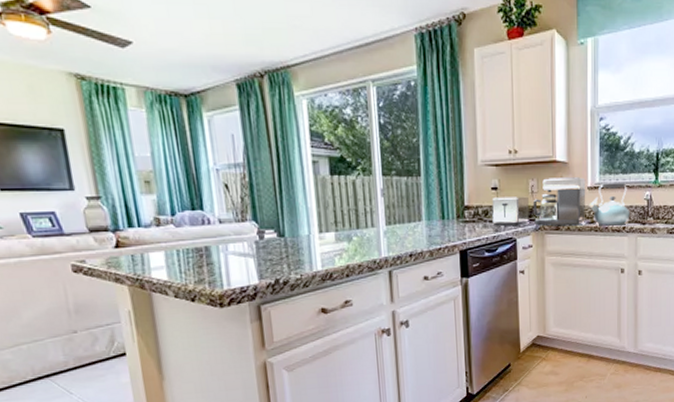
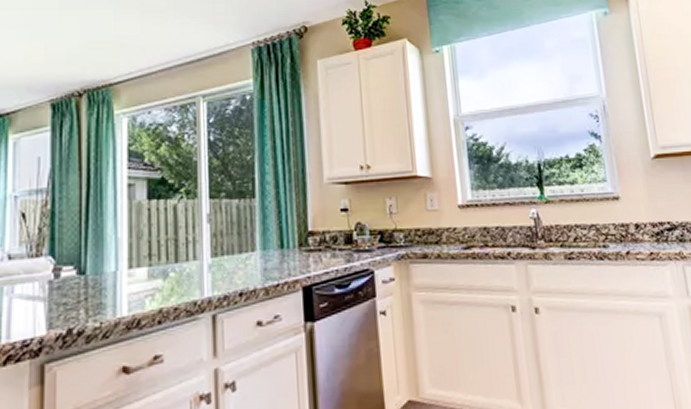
toaster: present [492,196,529,227] -> none [341,218,389,255]
coffee maker: present [533,177,586,226] -> none [392,194,459,254]
kettle: present [589,182,631,226] -> none [461,198,515,252]

